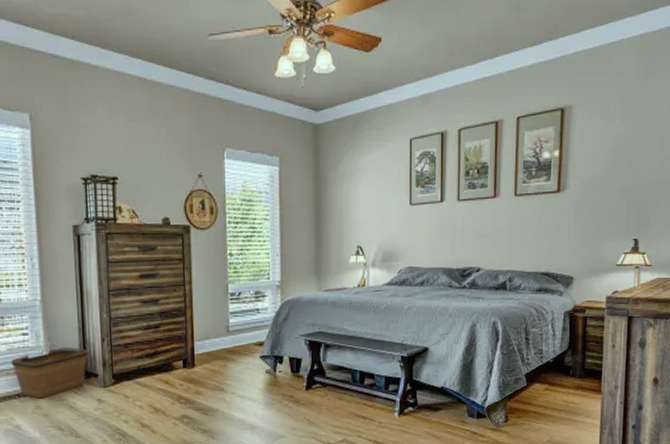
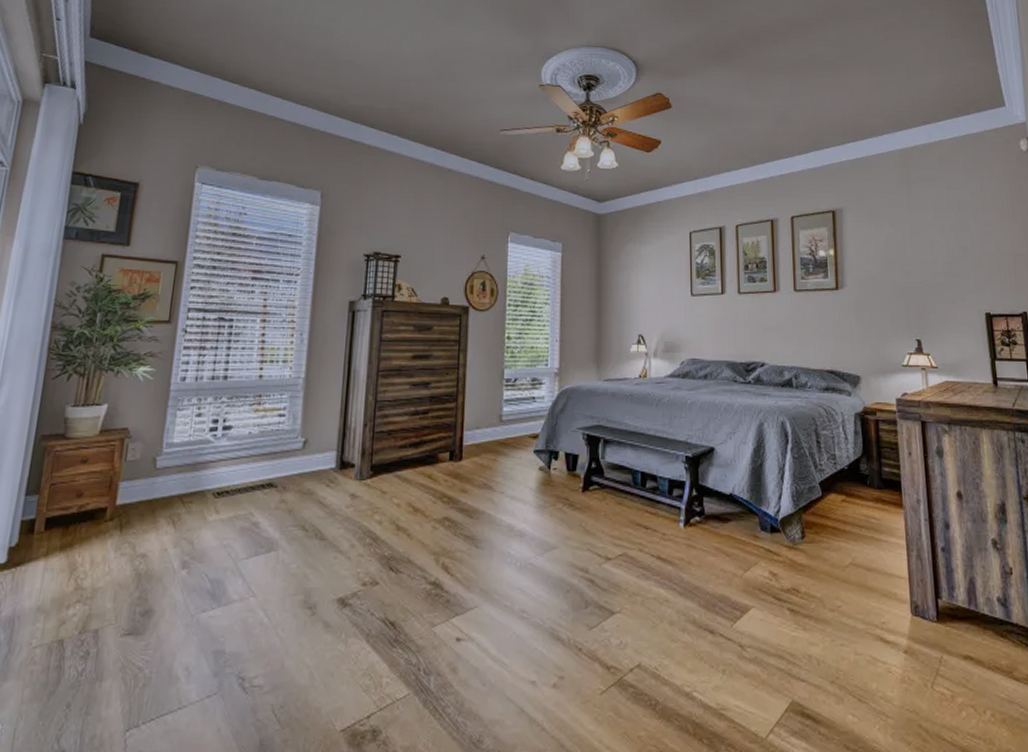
bicycle basket: present [11,348,89,399] -> none [261,432,349,491]

